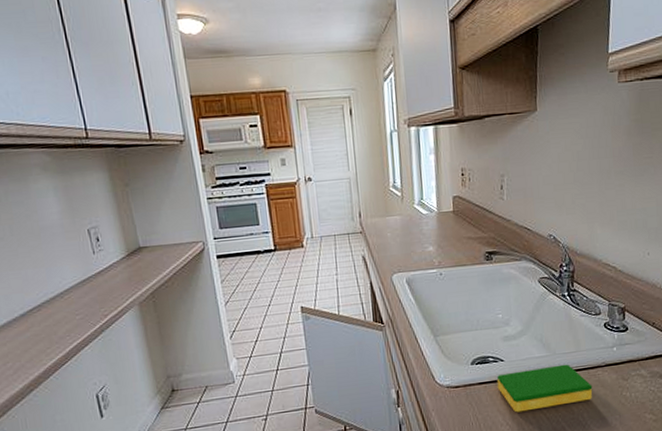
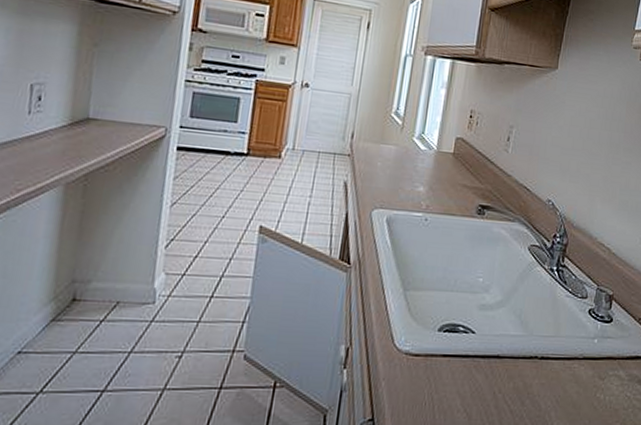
dish sponge: present [497,364,593,413] -> none [462,348,566,399]

